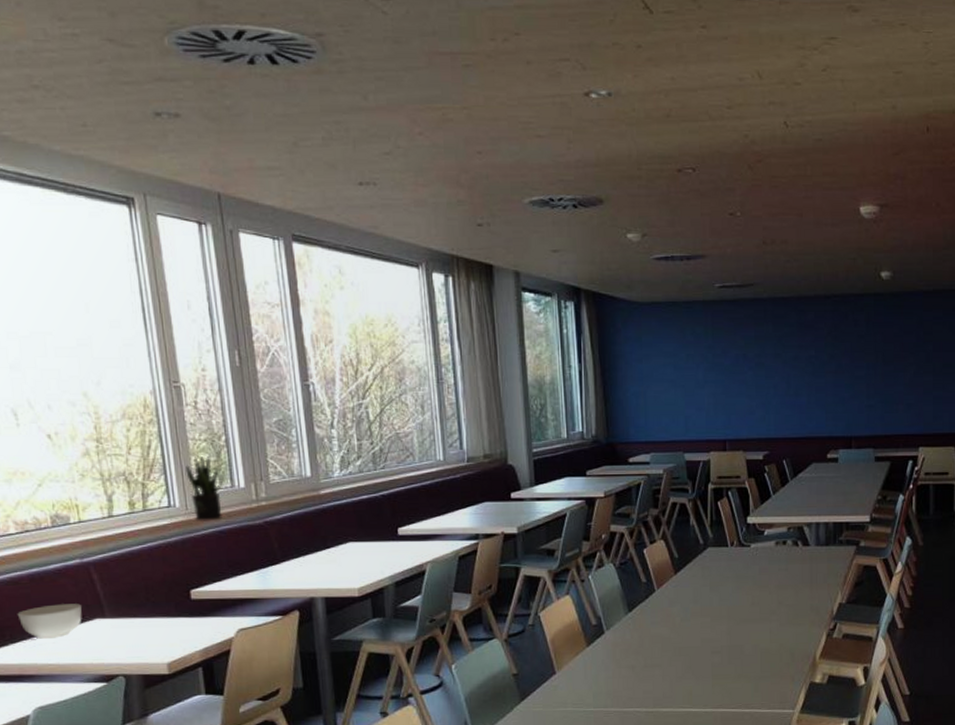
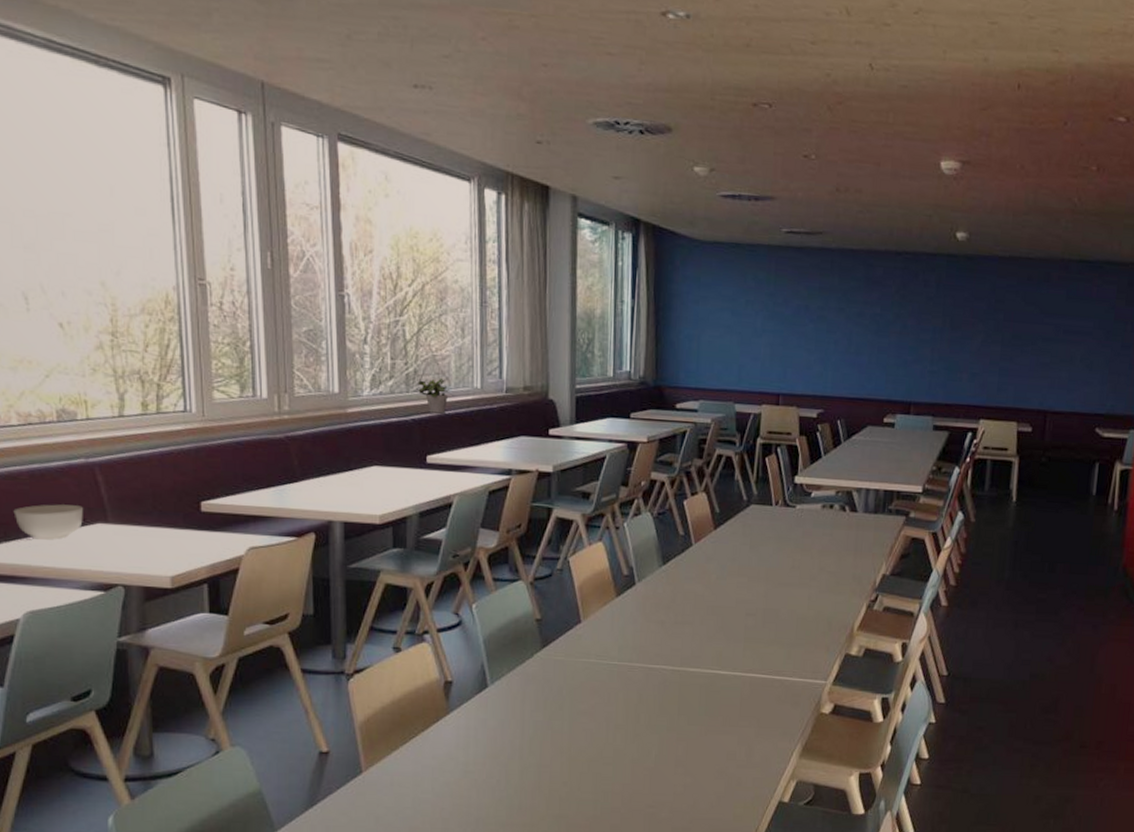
potted plant: present [185,456,223,522] -> none [205,361,241,431]
potted plant: none [384,453,415,487] -> present [418,377,451,414]

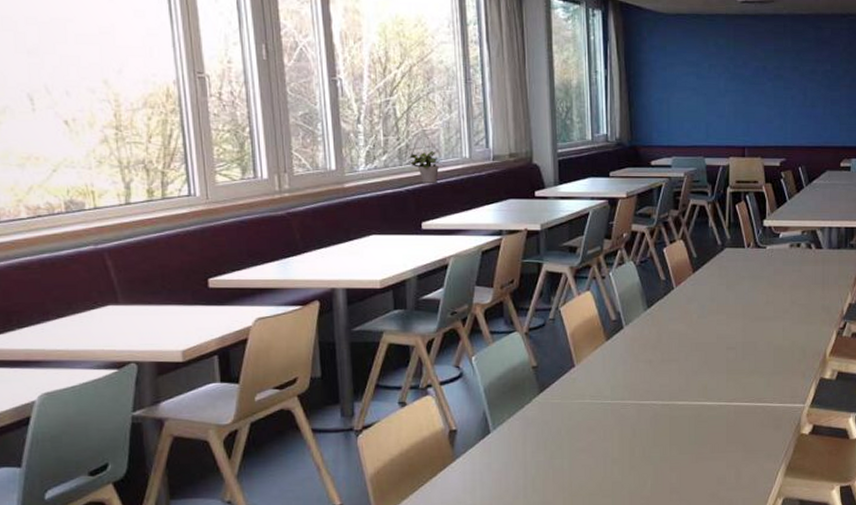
bowl: present [13,504,84,541] -> none [25,290,95,326]

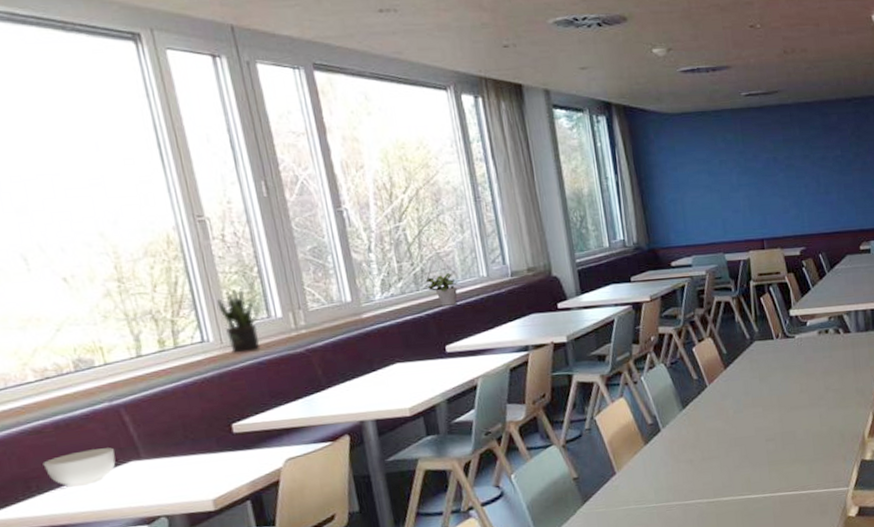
bowl: none [25,290,95,326] -> present [43,447,116,488]
potted plant: none [207,147,244,211] -> present [217,288,261,355]

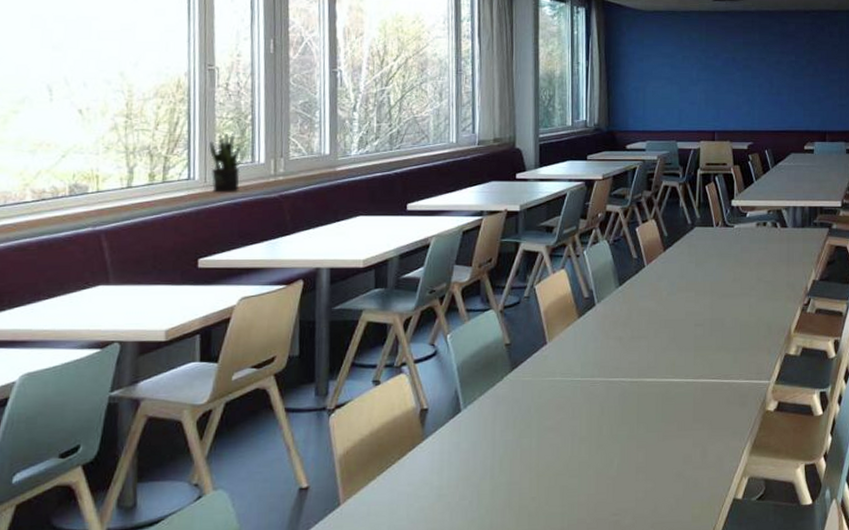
bowl: present [43,447,116,488] -> none [19,270,88,306]
potted plant: present [426,272,459,306] -> none [400,136,429,166]

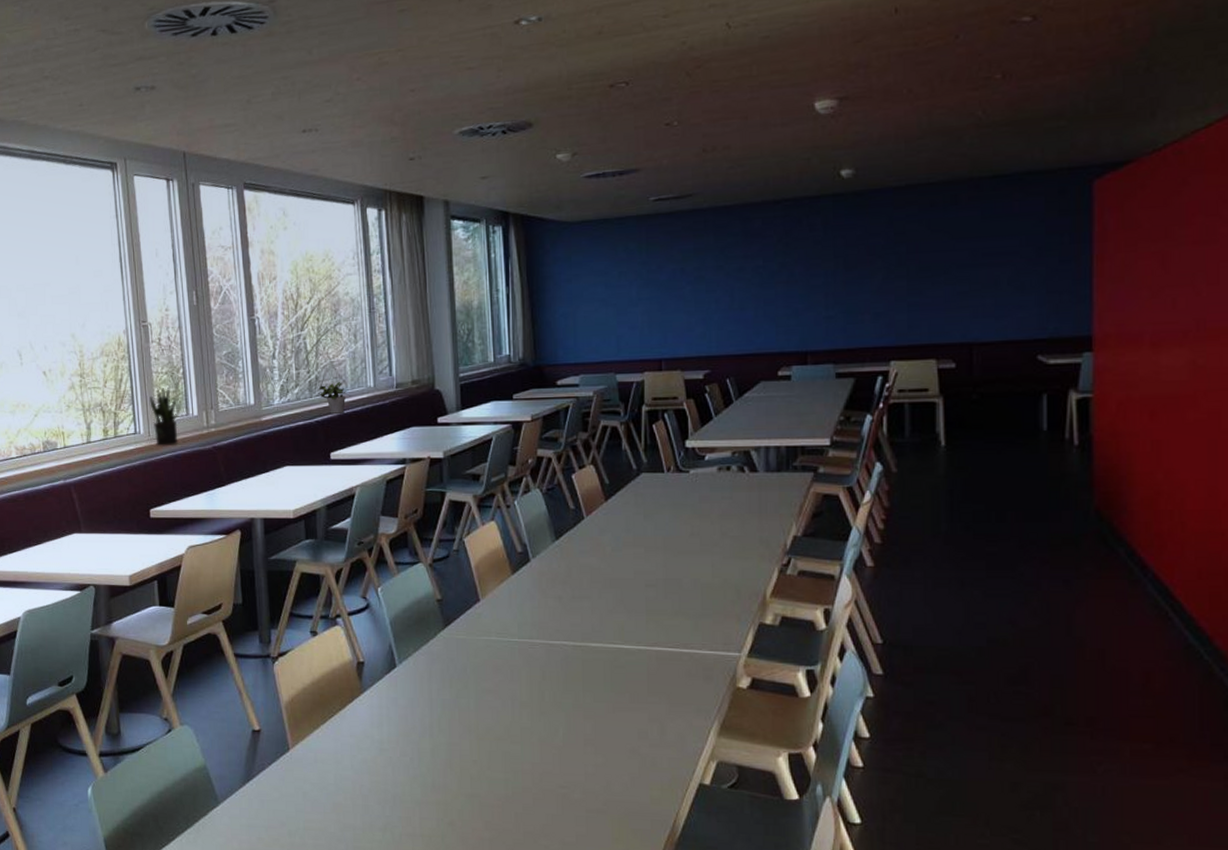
potted plant: none [400,136,429,166] -> present [319,381,348,414]

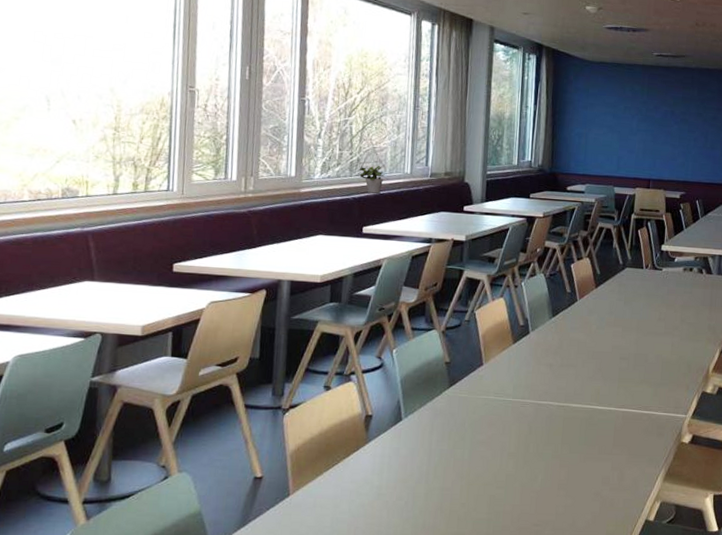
potted plant: present [150,388,178,447] -> none [187,150,215,206]

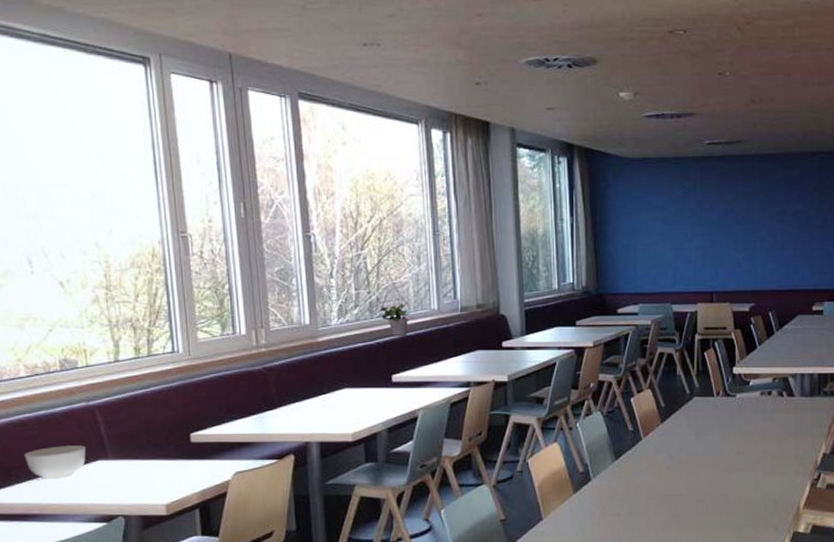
bowl: none [15,265,76,296] -> present [24,445,87,480]

